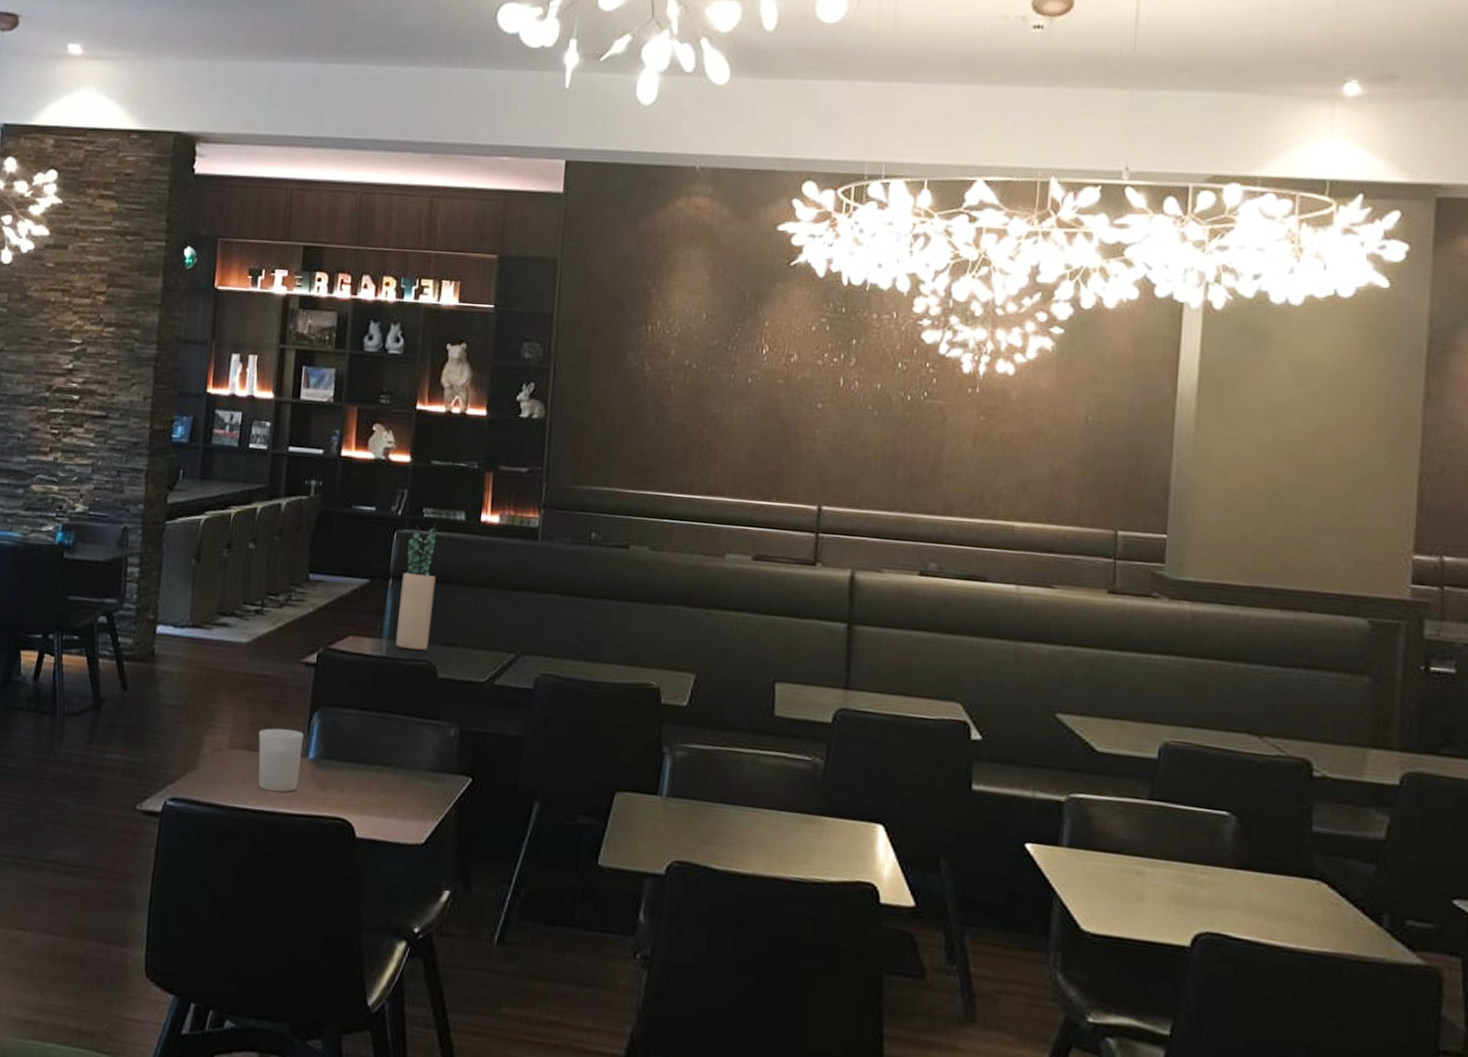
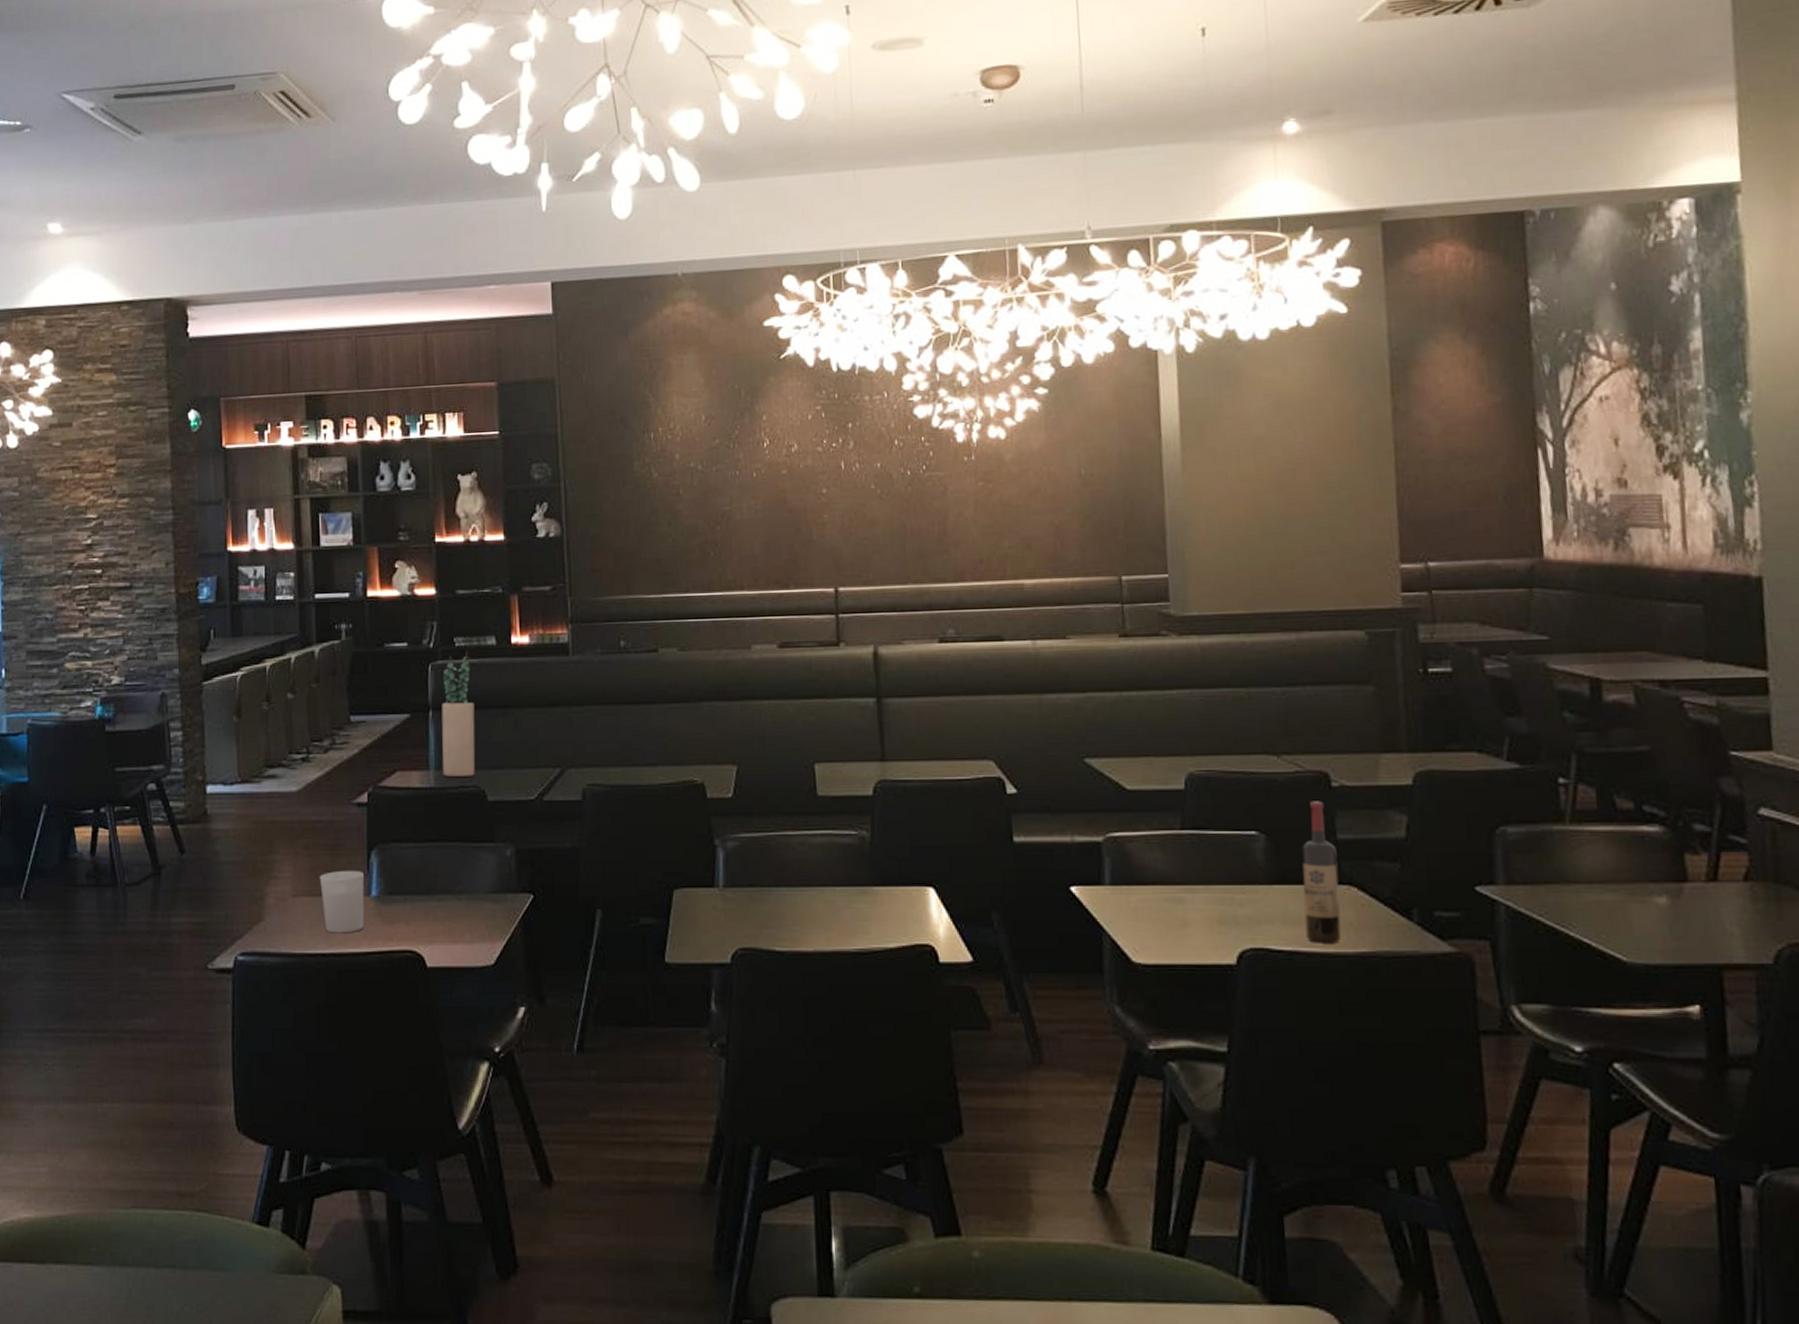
wine bottle: none [1267,788,1310,939] -> present [1301,801,1342,943]

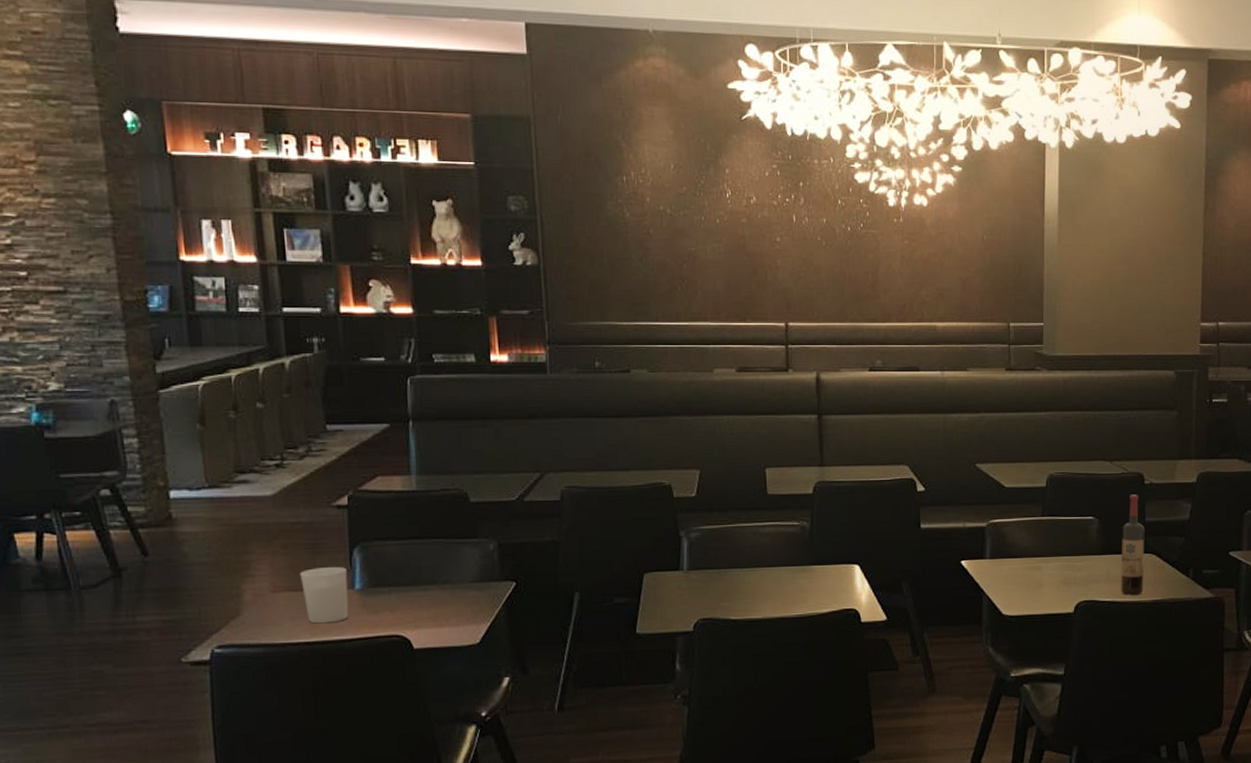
vase: present [441,651,476,778] -> none [421,367,457,482]

